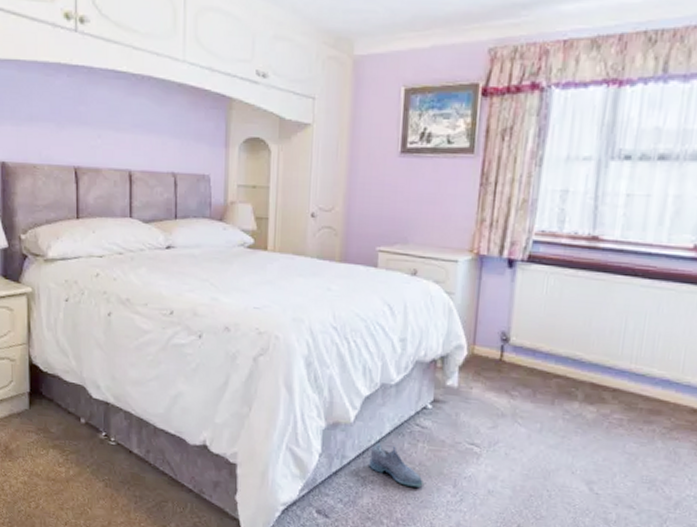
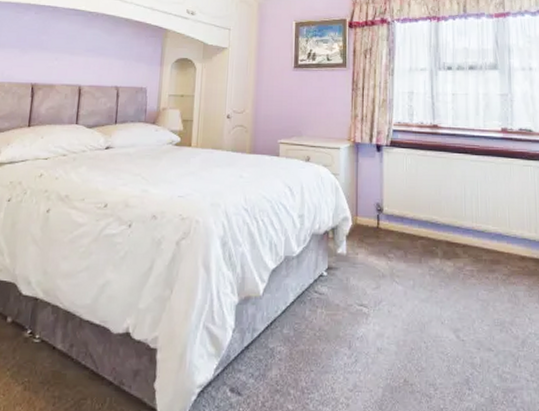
shoe: present [369,443,423,488] -> none [276,312,323,353]

